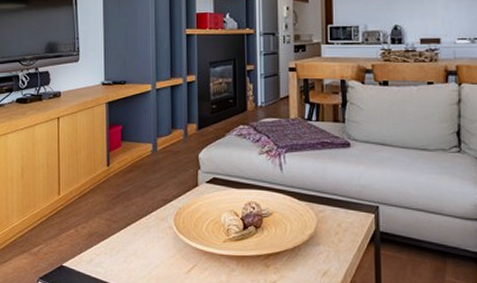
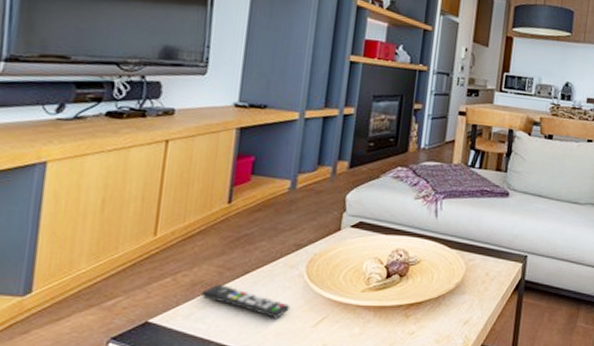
remote control: none [97,235,166,266] -> present [201,285,291,320]

